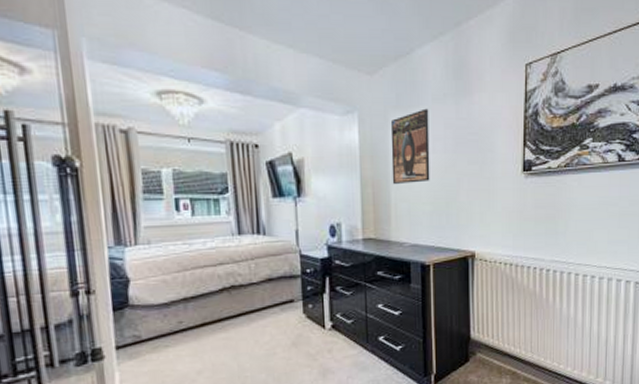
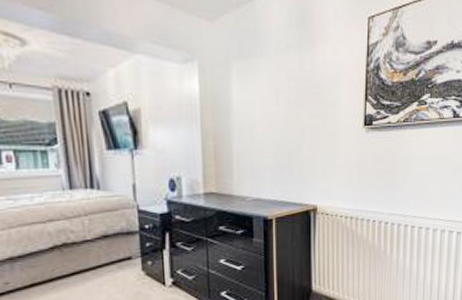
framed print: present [390,108,430,184] -> none [232,59,273,137]

